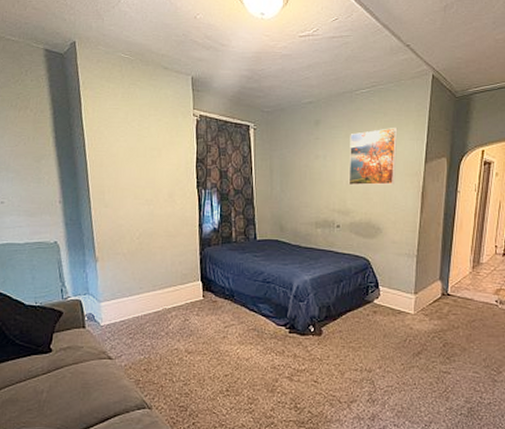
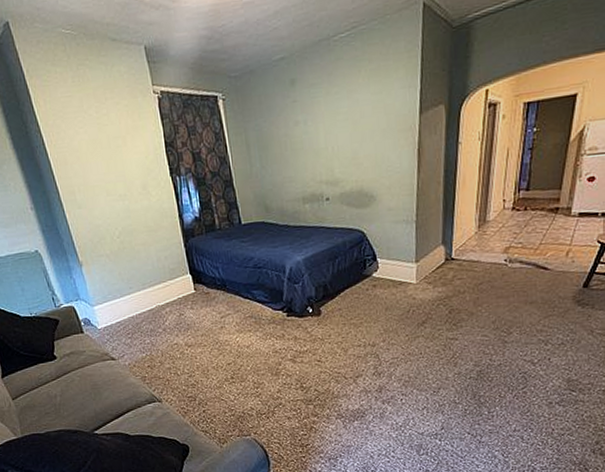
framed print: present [348,128,398,186] -> none [331,76,387,152]

